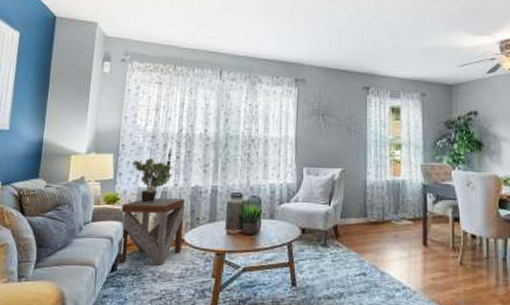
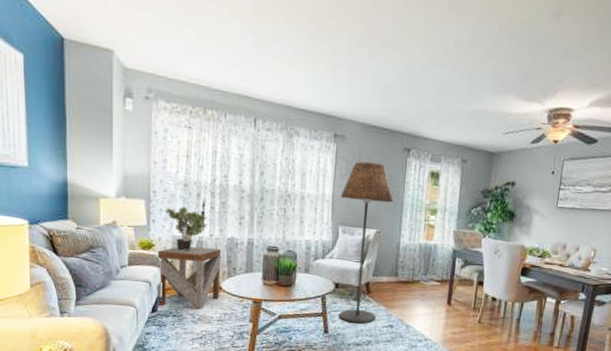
floor lamp: none [303,102,356,273] -> present [339,161,393,324]

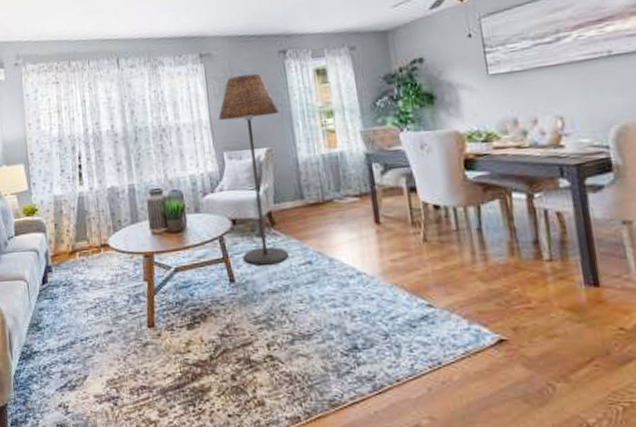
side table: present [157,247,222,308] -> none [41,202,109,276]
potted plant: present [164,207,208,252] -> none [43,163,87,211]

